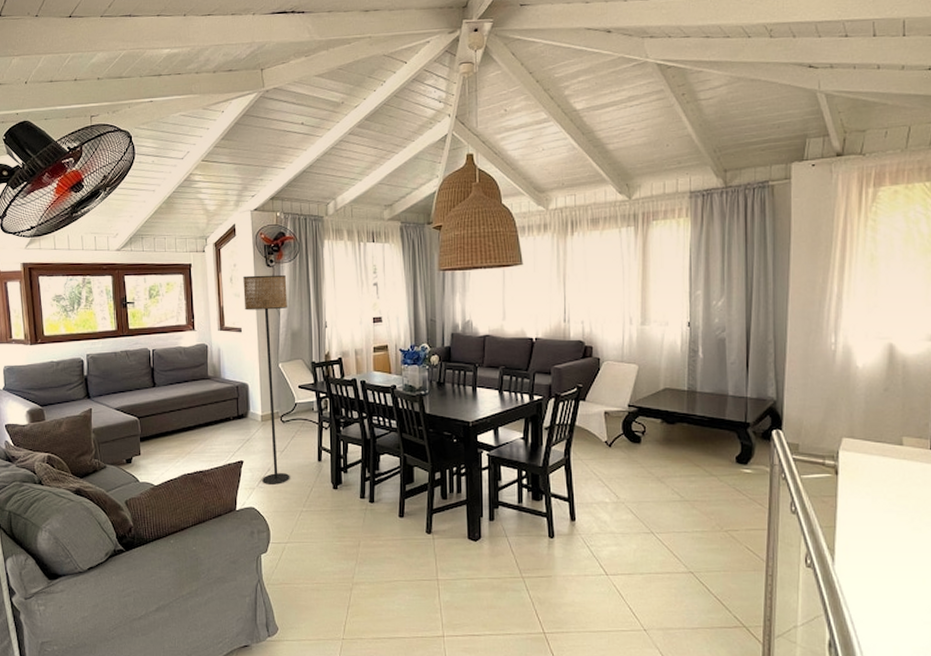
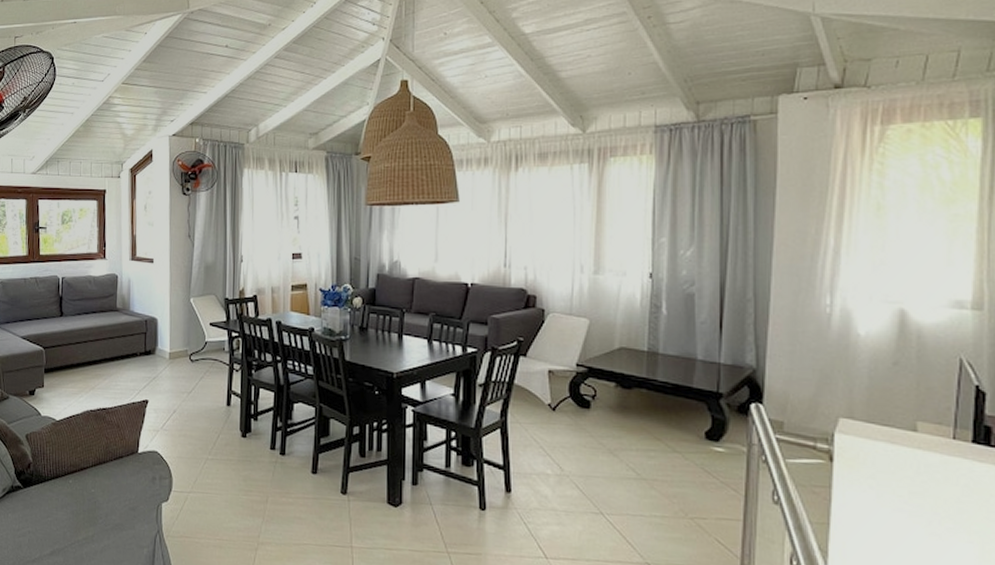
floor lamp: present [243,274,290,484] -> none [157,204,203,428]

